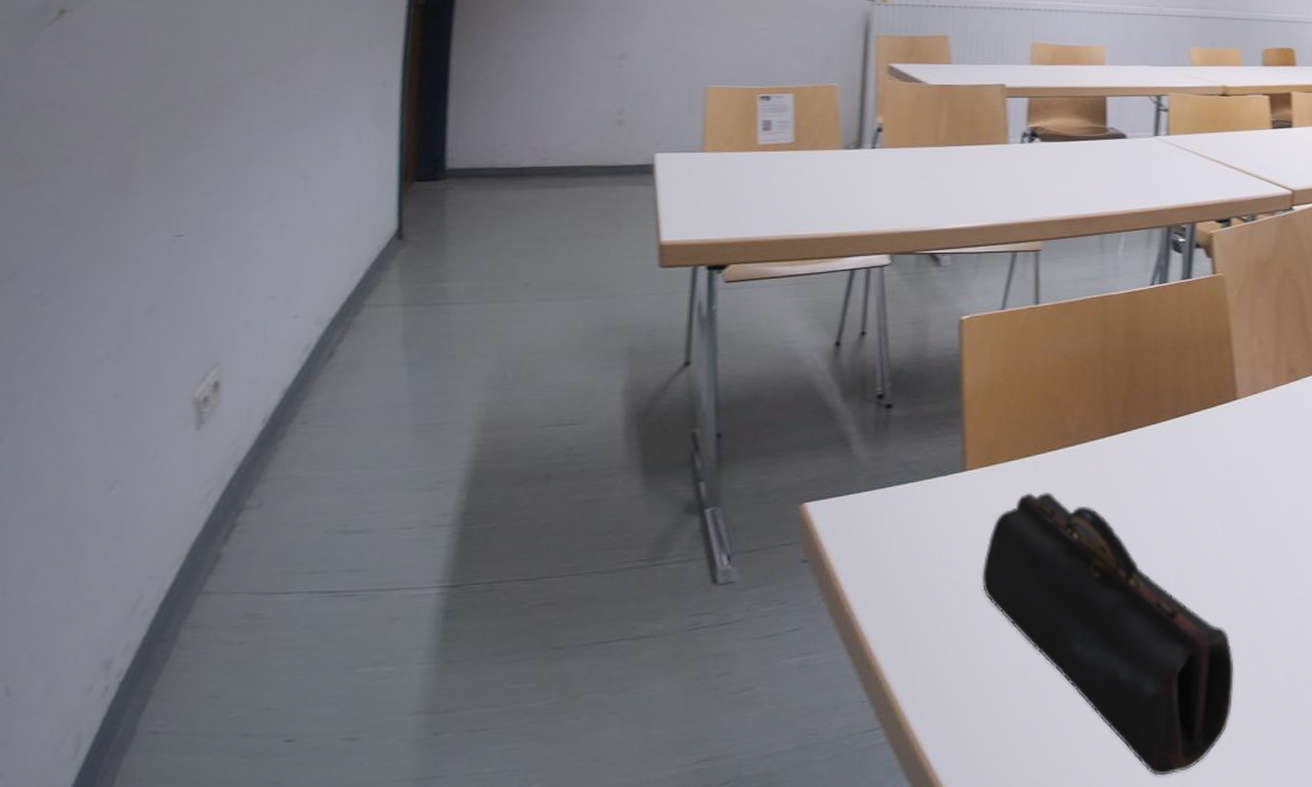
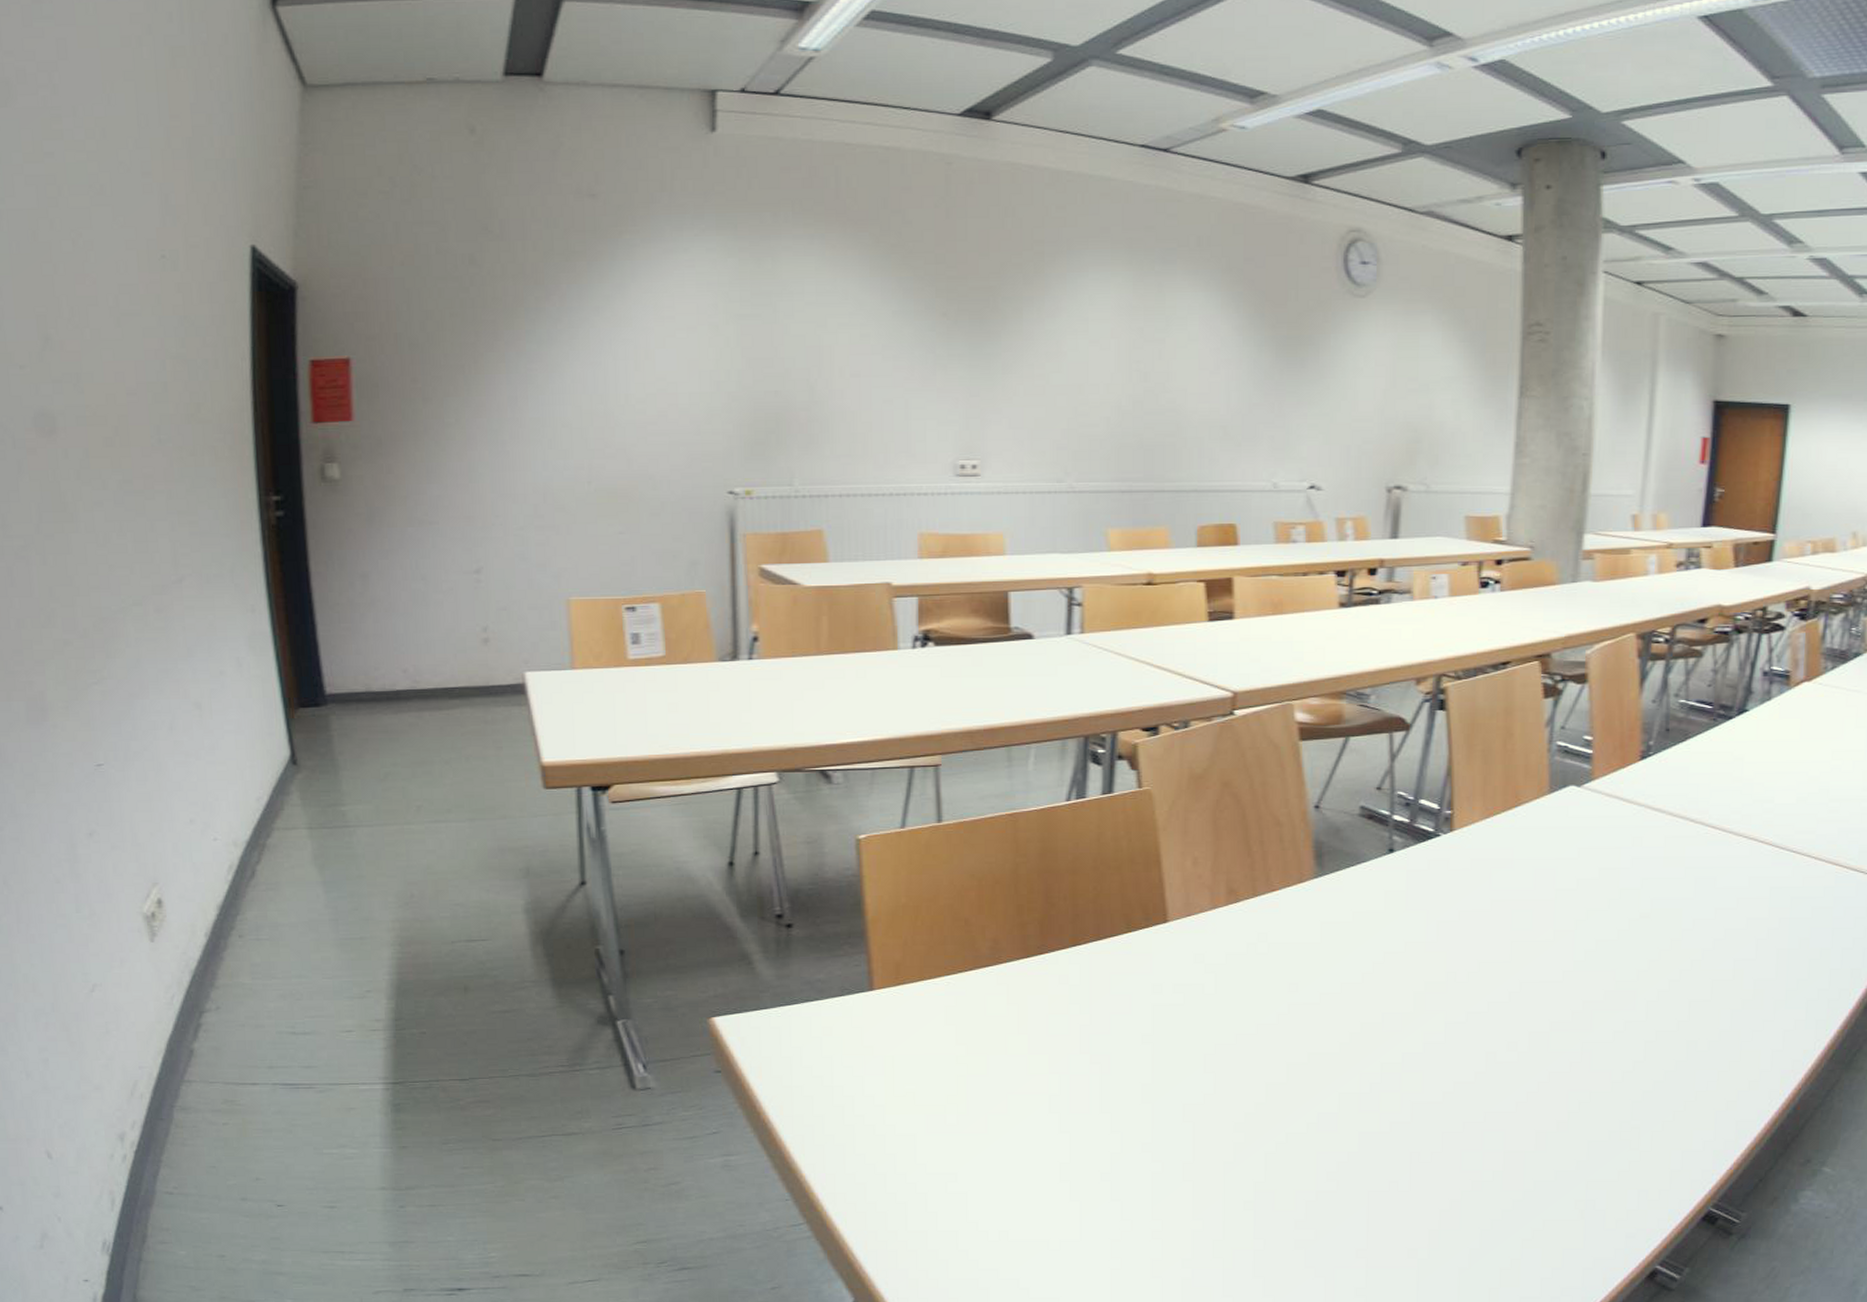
pencil case: present [981,492,1234,776] -> none [896,1013,1167,1282]

